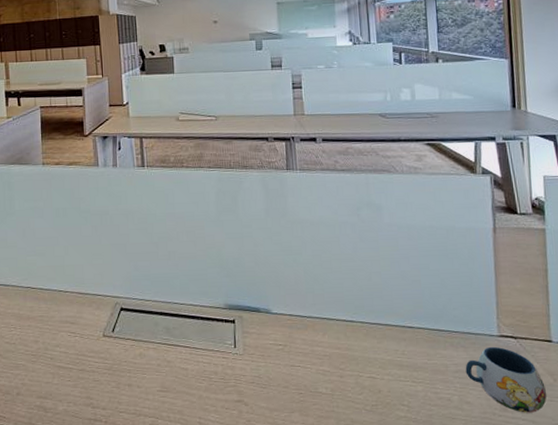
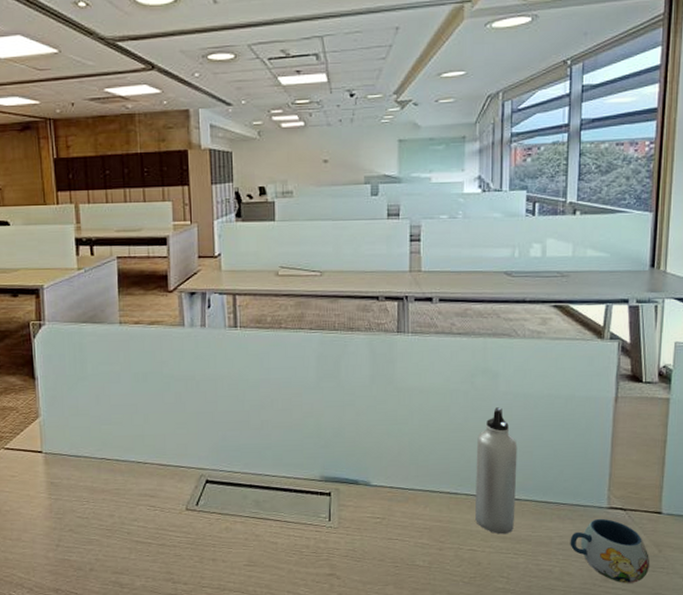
water bottle: none [367,238,410,362] -> present [475,407,517,535]

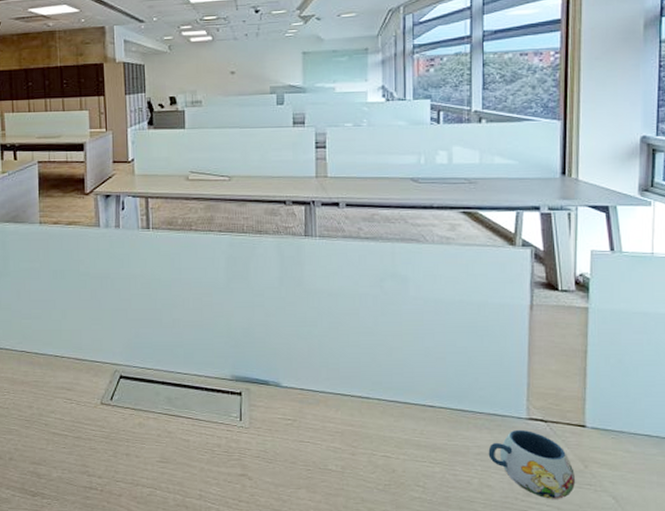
water bottle: present [475,407,517,535] -> none [387,312,430,442]

